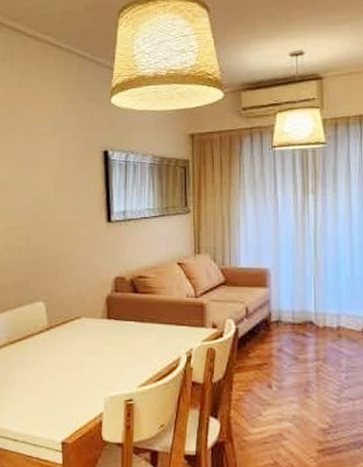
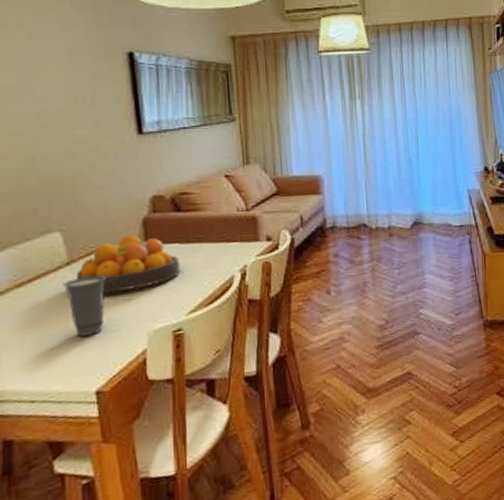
cup: none [43,341,75,393] -> present [63,275,106,337]
fruit bowl: none [52,311,135,359] -> present [75,235,180,294]

